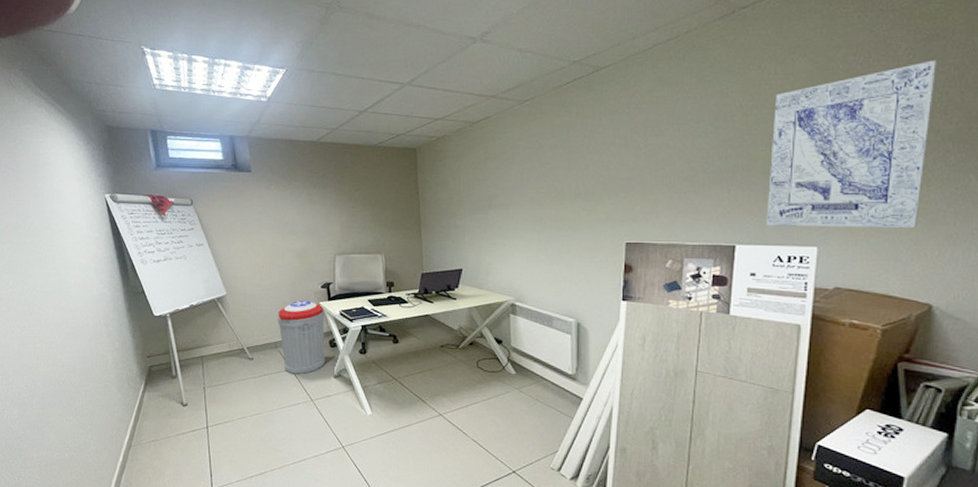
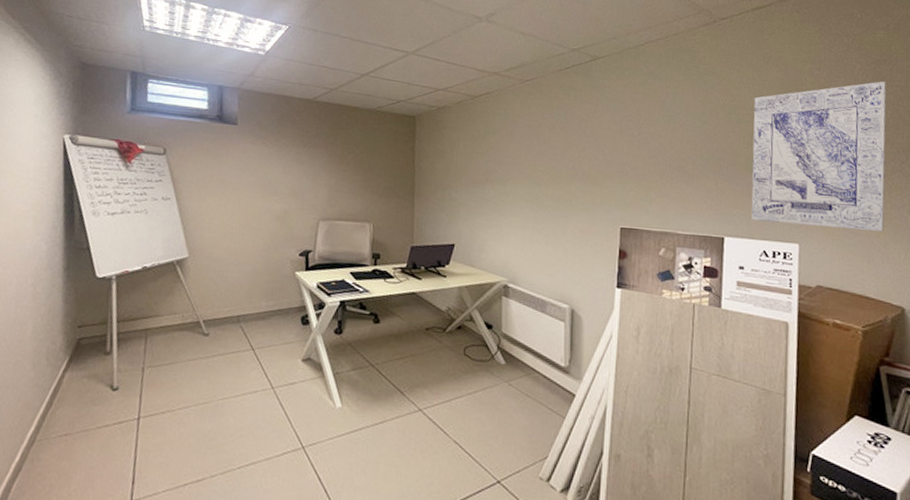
trash can: present [277,301,326,375] -> none [243,269,300,356]

